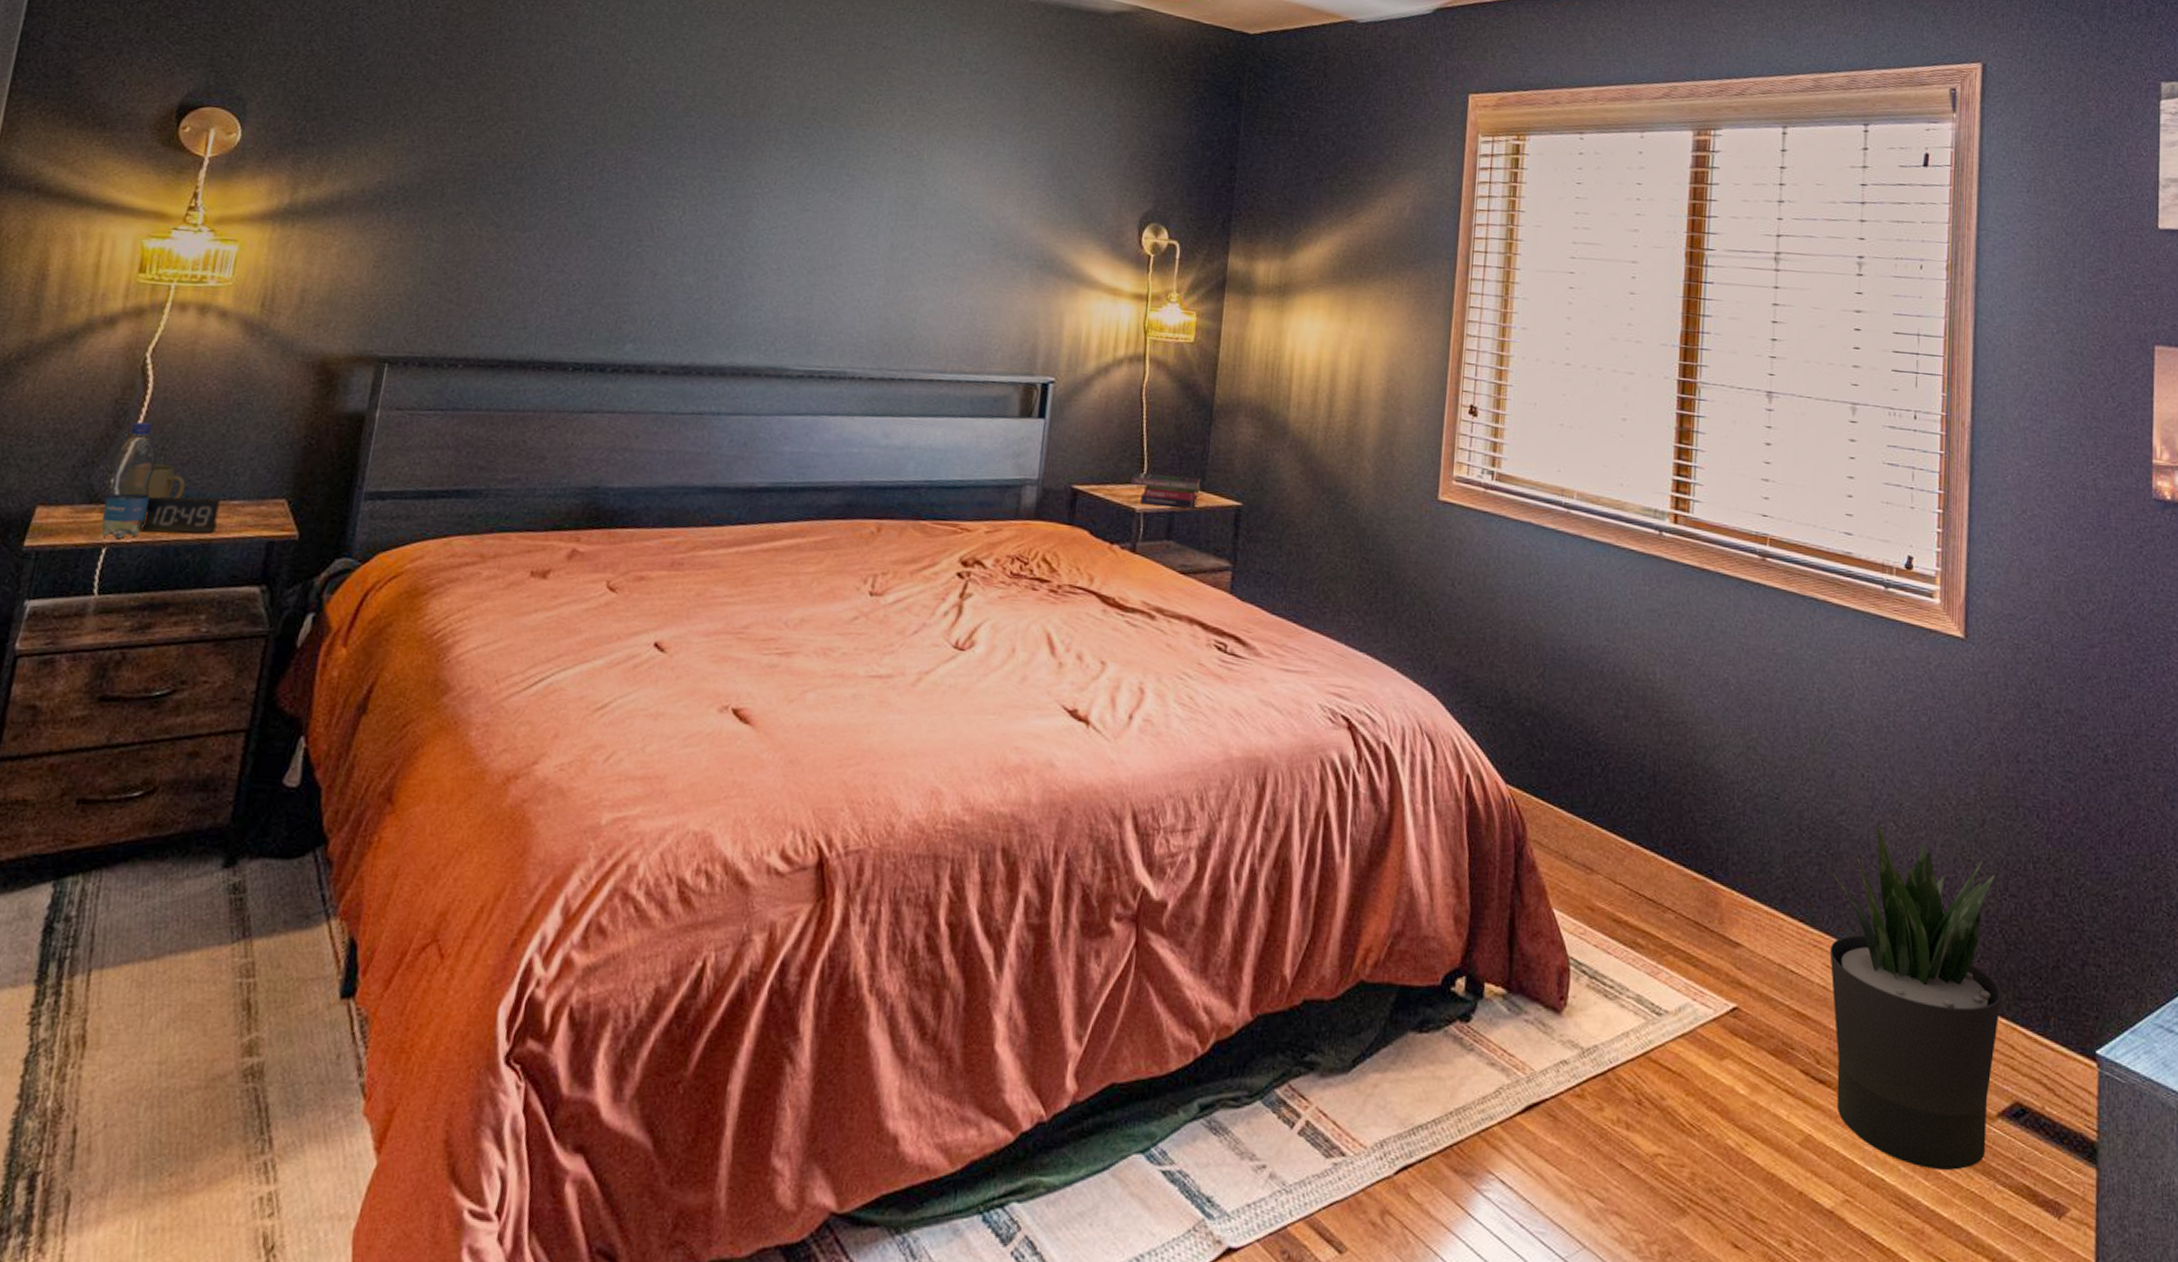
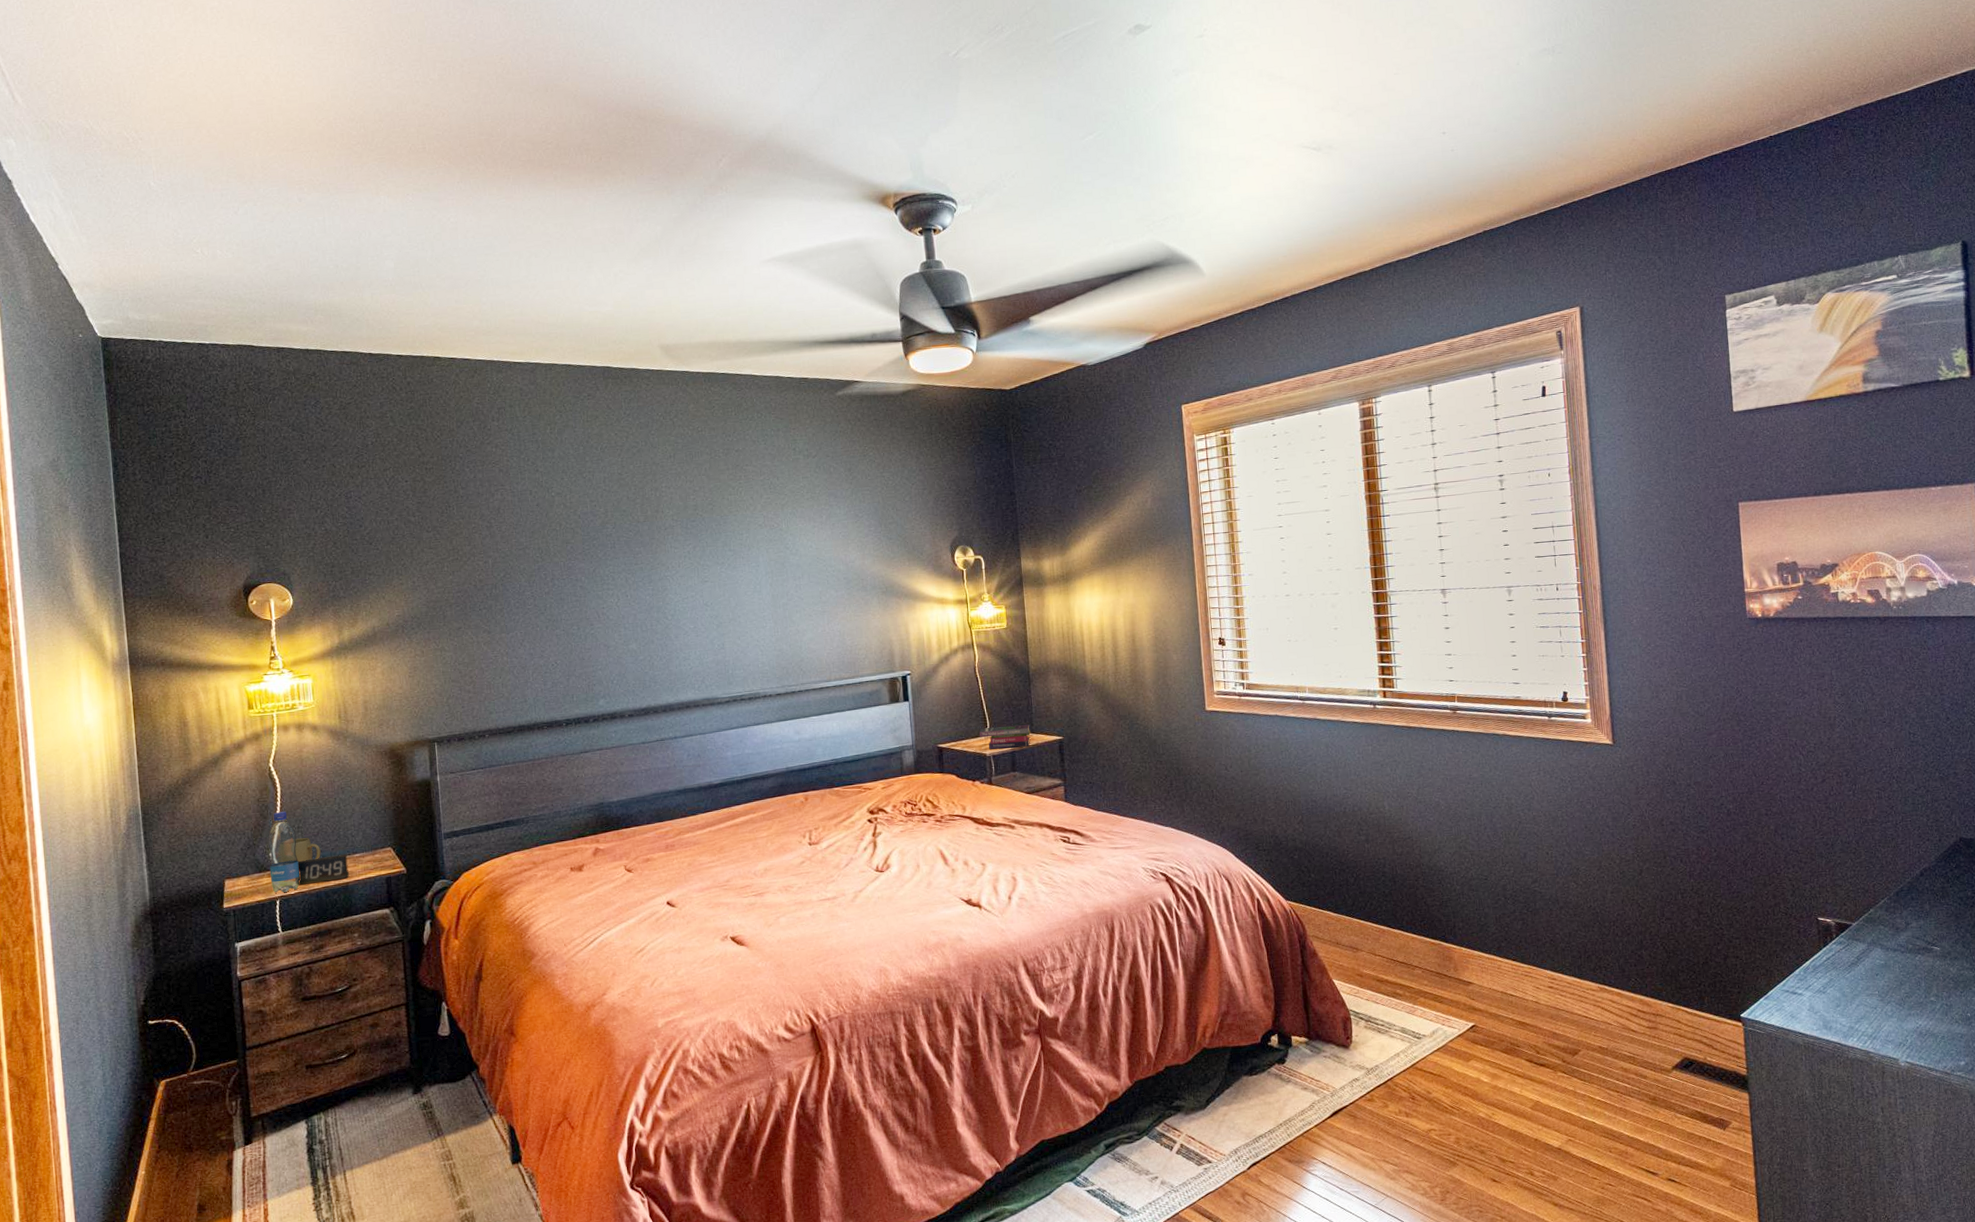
planter: present [1829,821,2002,1170] -> none [1532,883,1668,1111]

